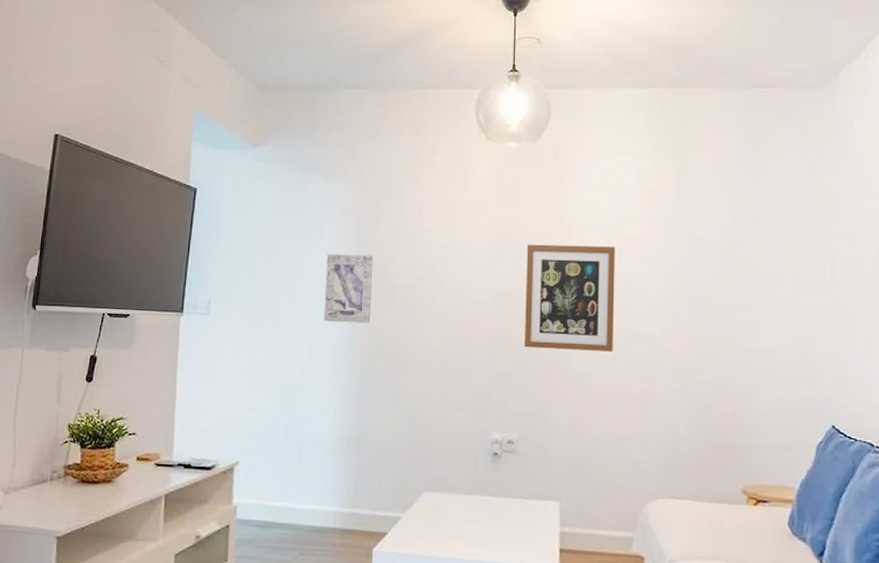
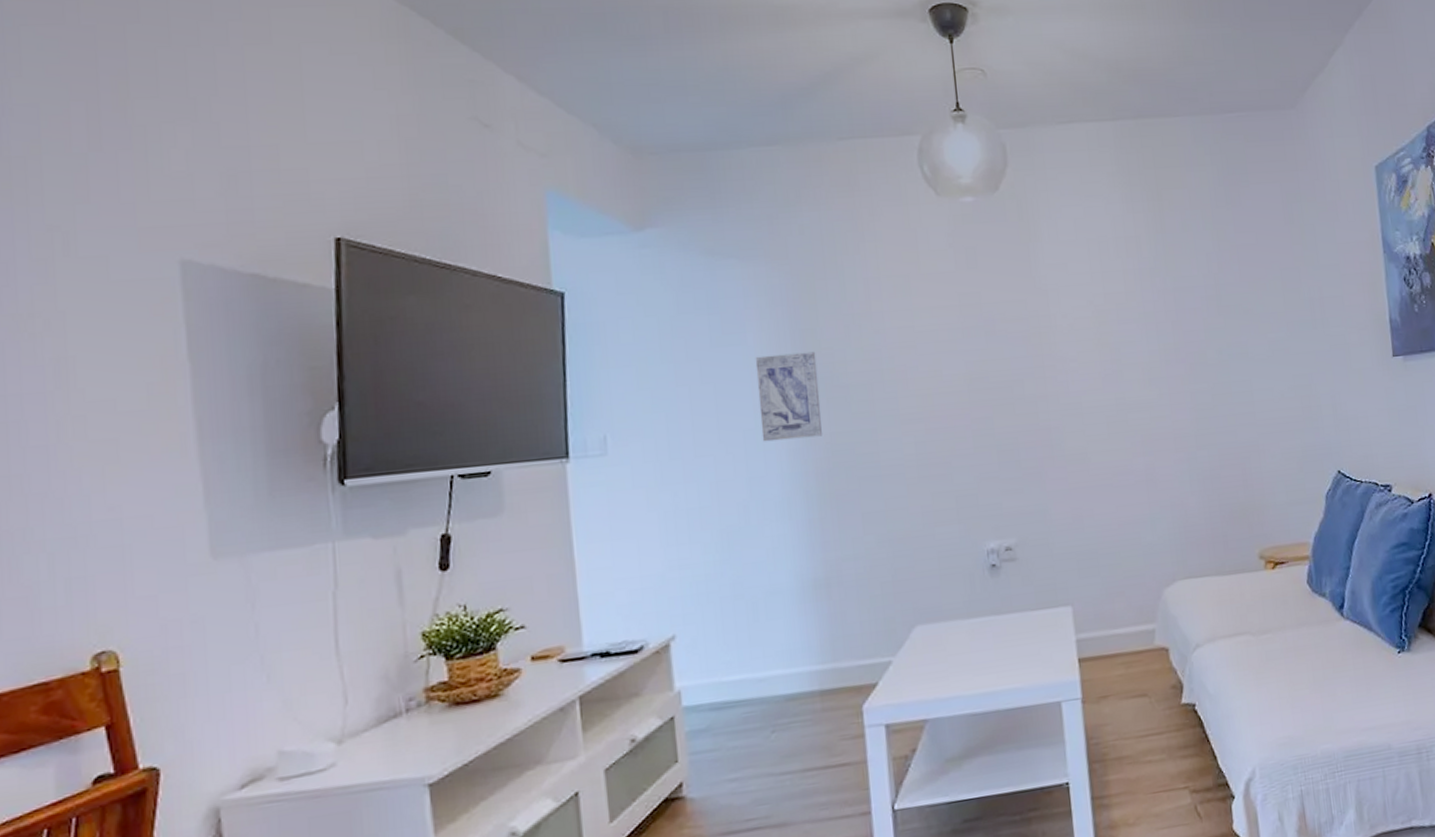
wall art: present [525,244,615,352] -> none [999,307,1110,437]

